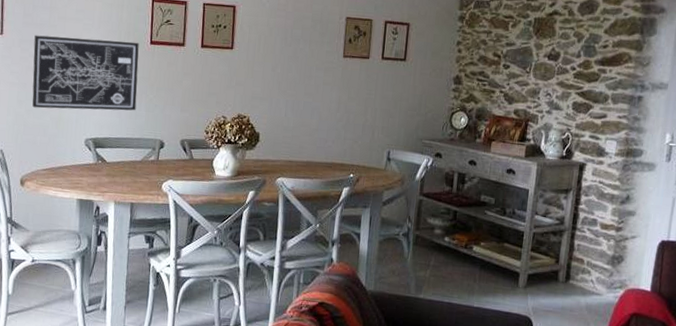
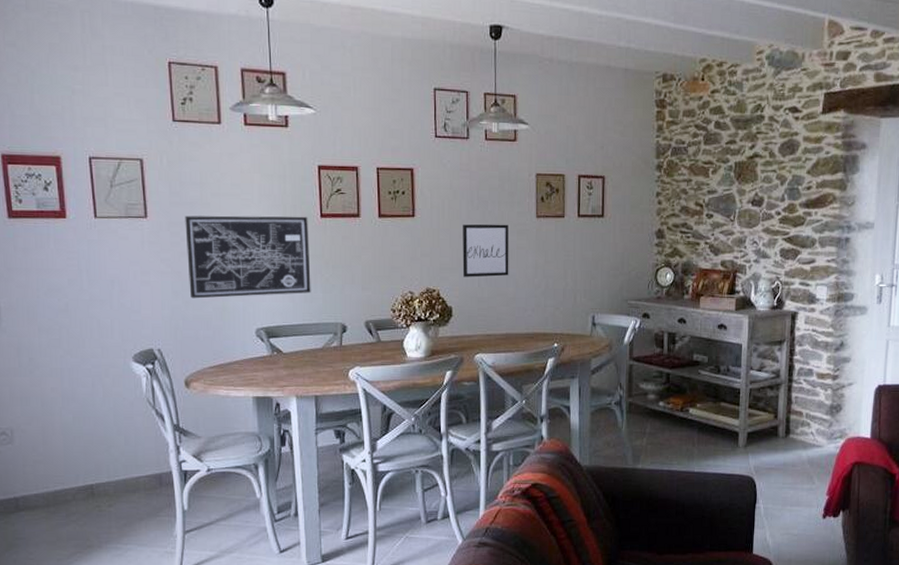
wall art: none [272,59,317,109] -> present [462,224,509,278]

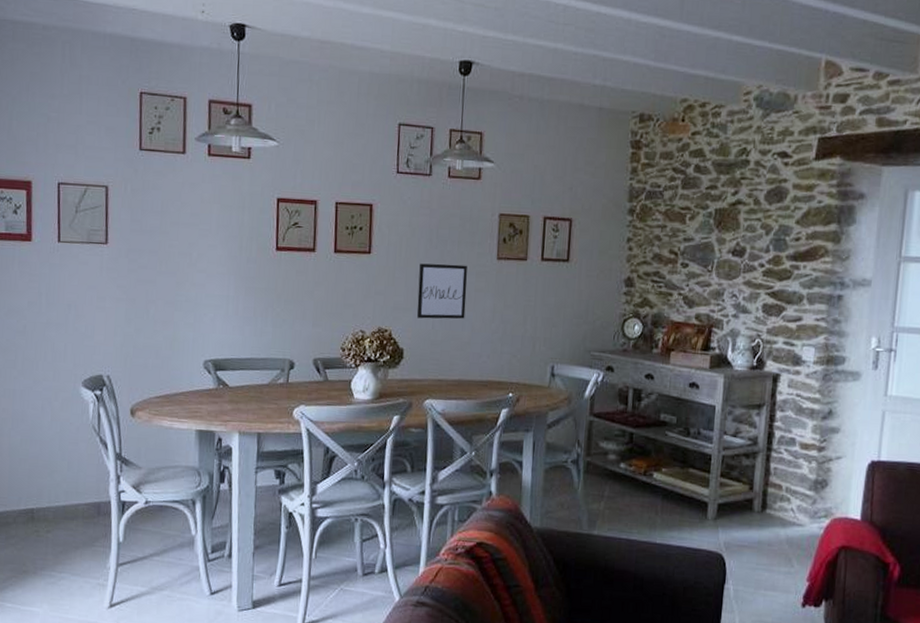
wall art: present [185,215,311,299] -> none [142,243,263,327]

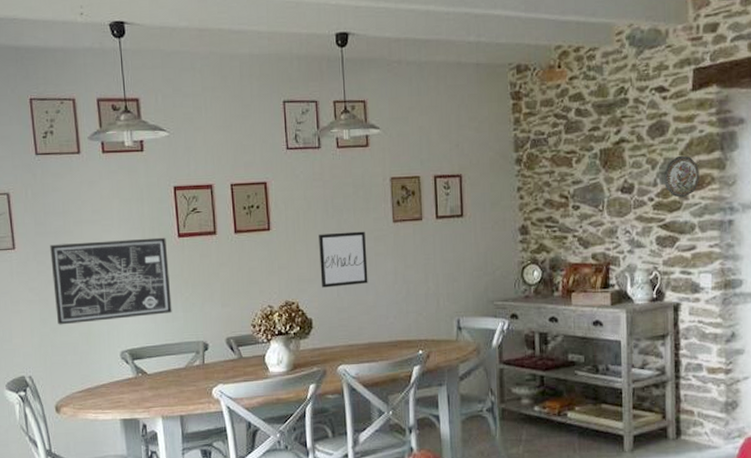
wall art: none [142,243,263,327] -> present [50,237,172,325]
decorative plate: none [777,224,814,267] -> present [664,155,699,198]

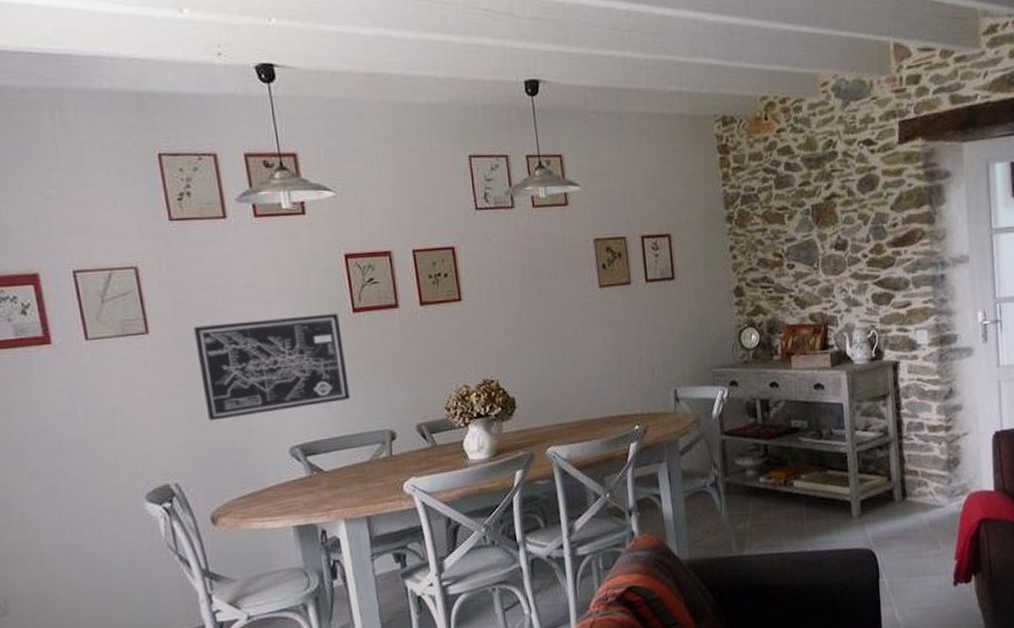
wall art: present [319,231,368,288] -> none [517,298,576,363]
decorative plate: present [664,155,699,198] -> none [876,210,911,254]

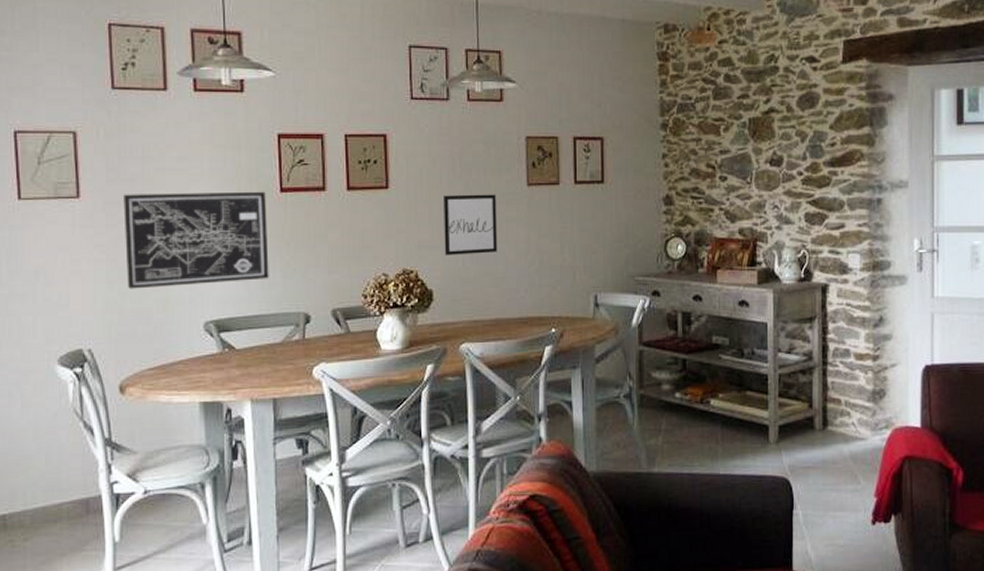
wall art: none [517,298,576,363] -> present [444,194,498,255]

